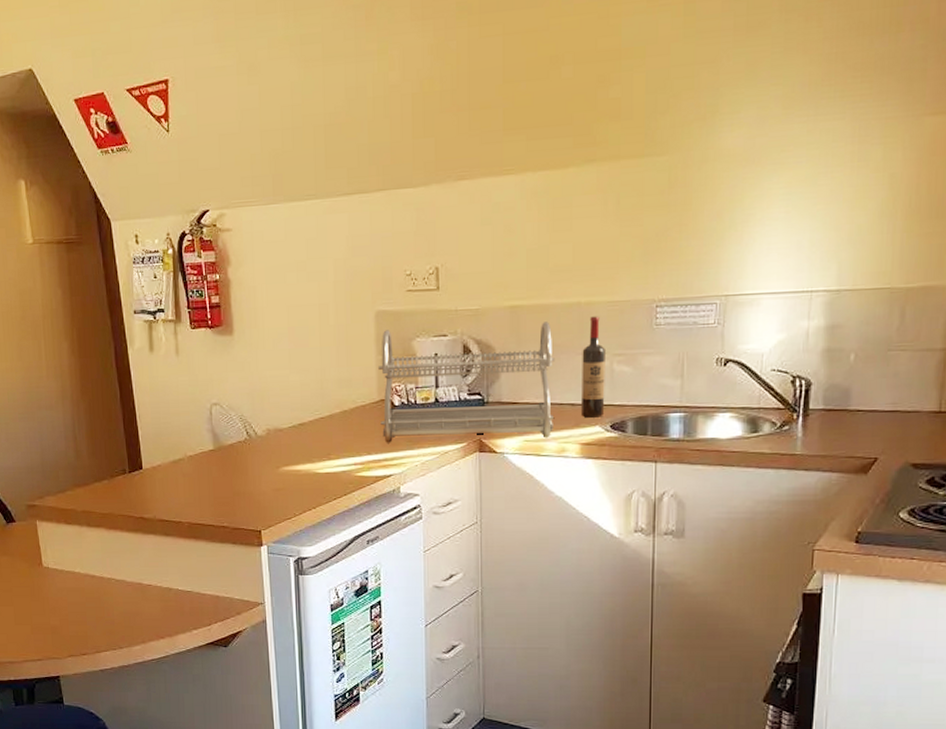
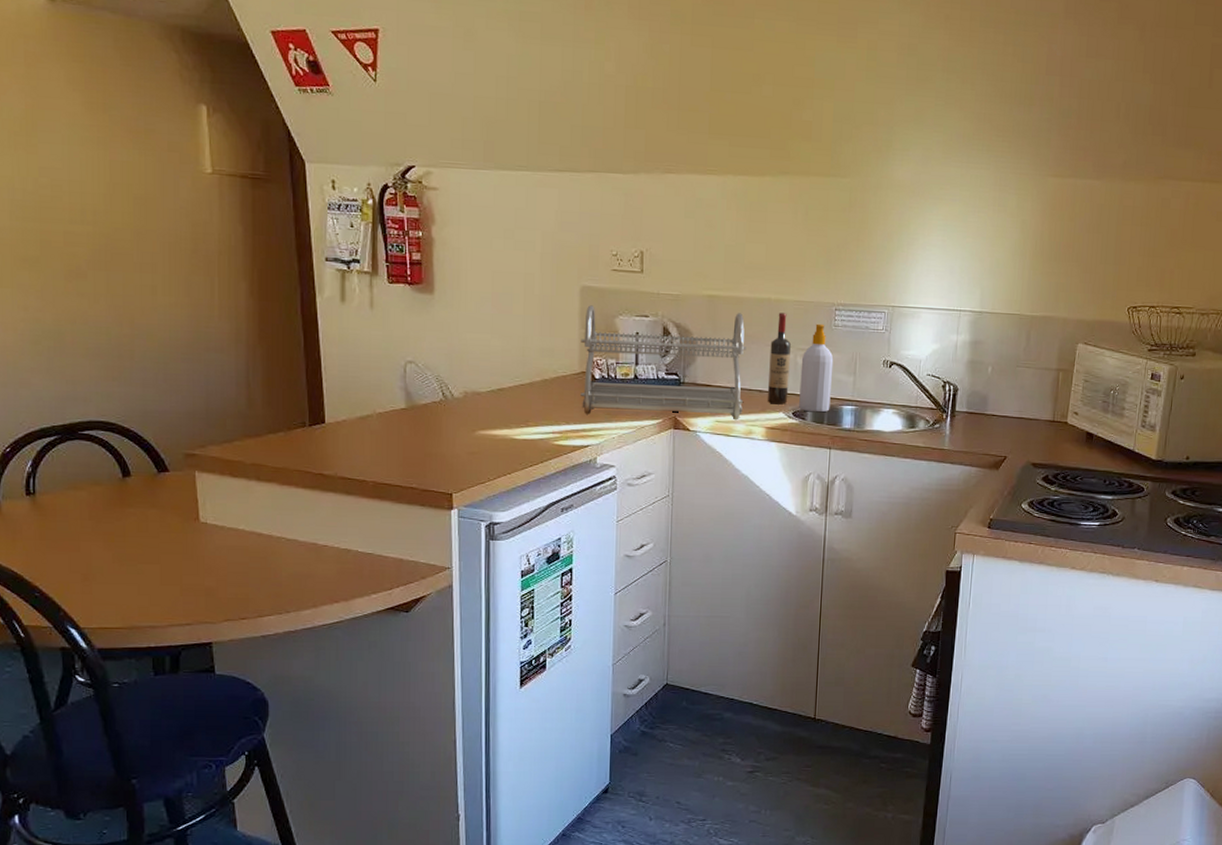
soap bottle: none [618,324,656,423] -> present [799,323,834,413]

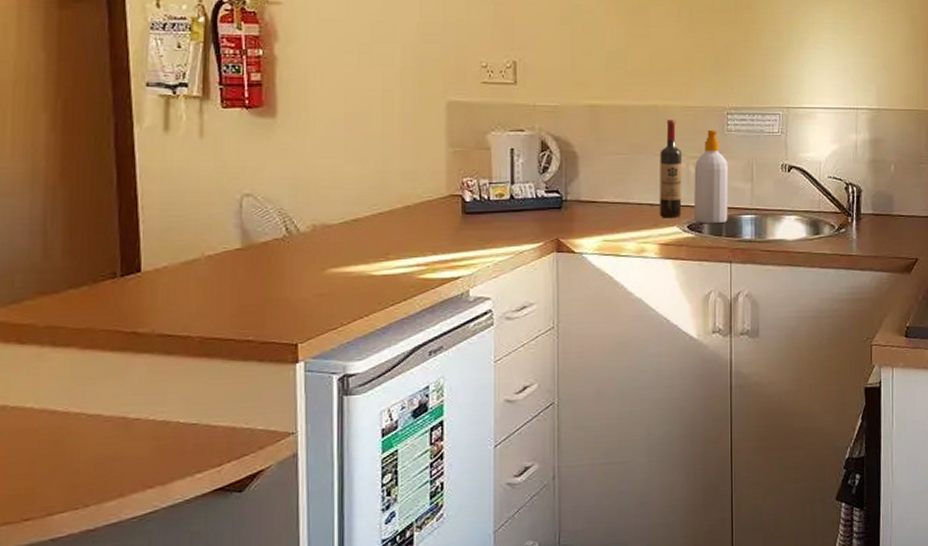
dish rack: present [581,305,746,421] -> none [448,121,634,242]

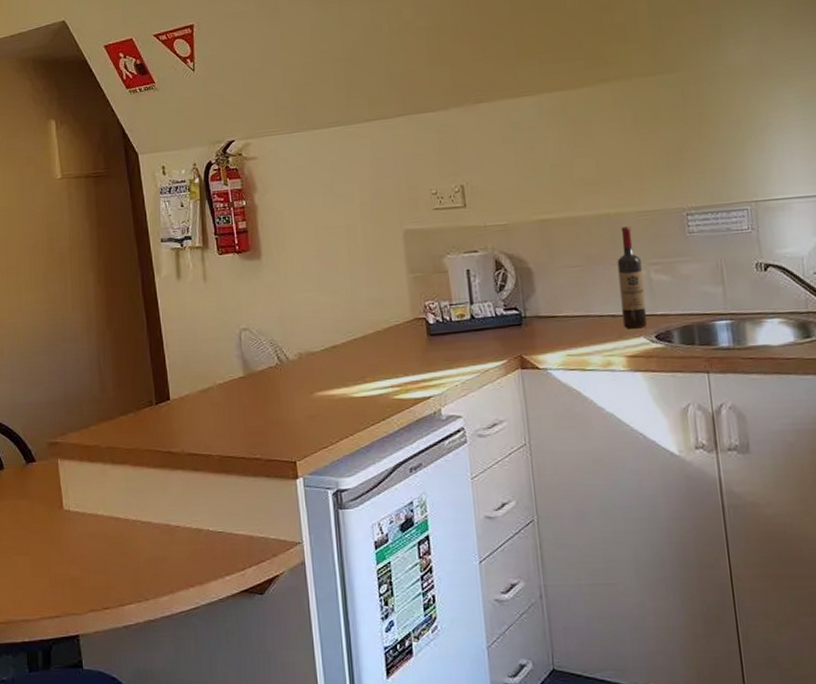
soap bottle: present [694,129,729,224] -> none [656,232,700,333]

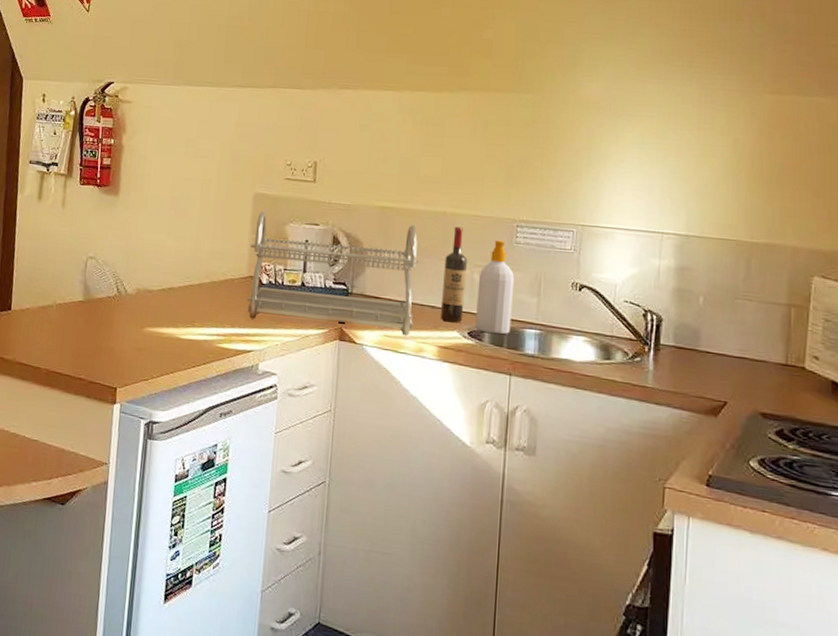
dish rack: none [410,234,596,363] -> present [247,211,419,337]
soap bottle: none [656,232,700,333] -> present [475,239,515,335]

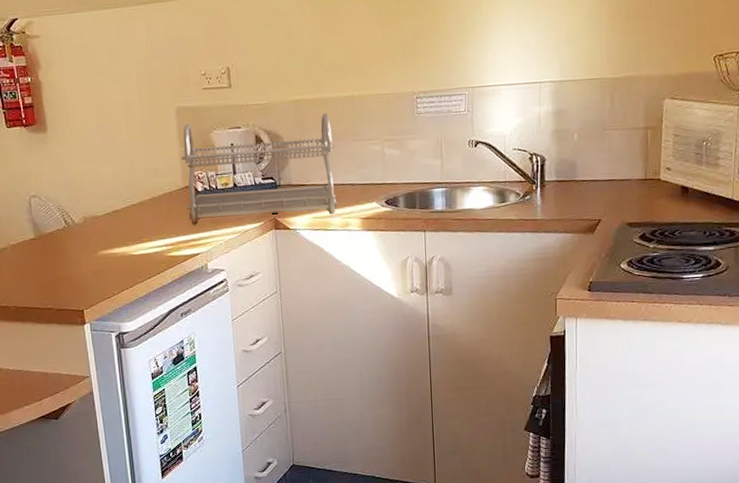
wine bottle: present [440,226,468,323] -> none [357,107,380,196]
soap bottle: present [475,239,515,335] -> none [388,113,421,199]

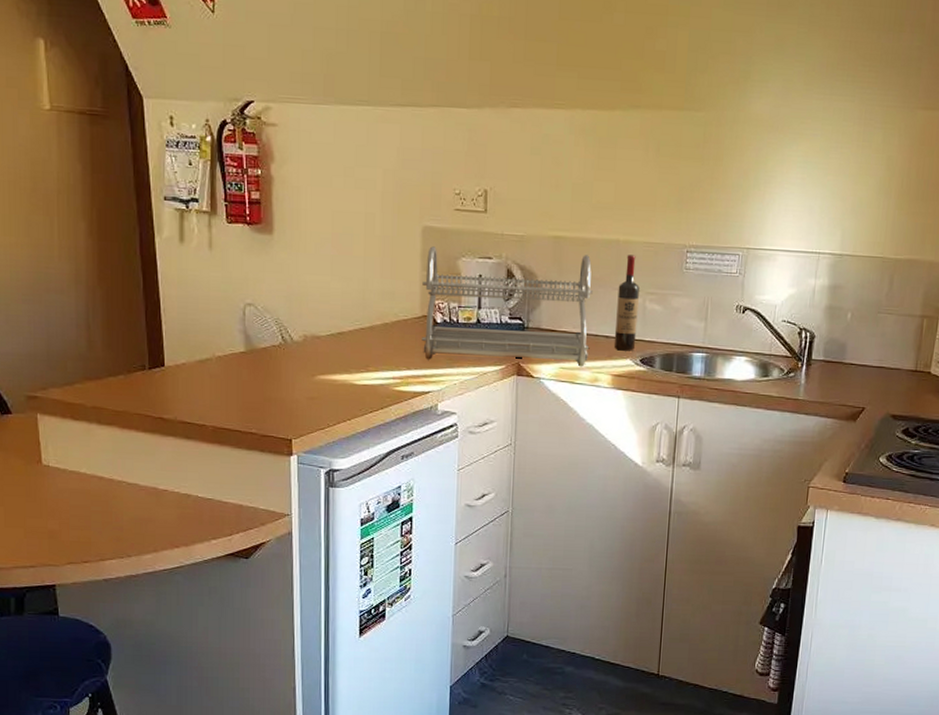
wine bottle: none [357,107,380,196] -> present [613,254,641,351]

